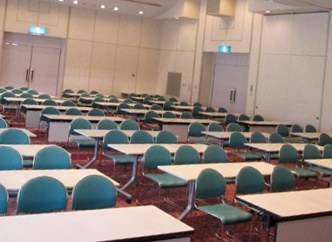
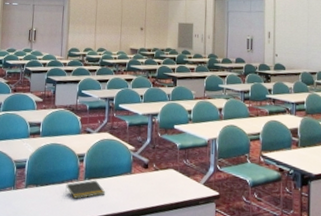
notepad: none [54,211,91,227] -> present [66,180,106,199]

